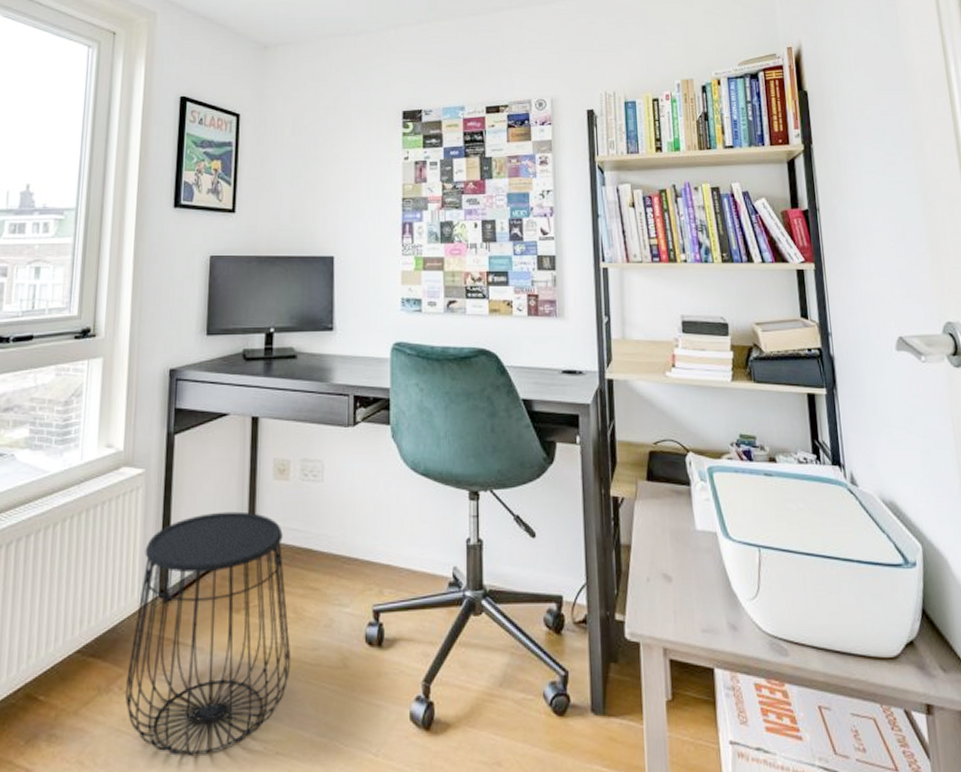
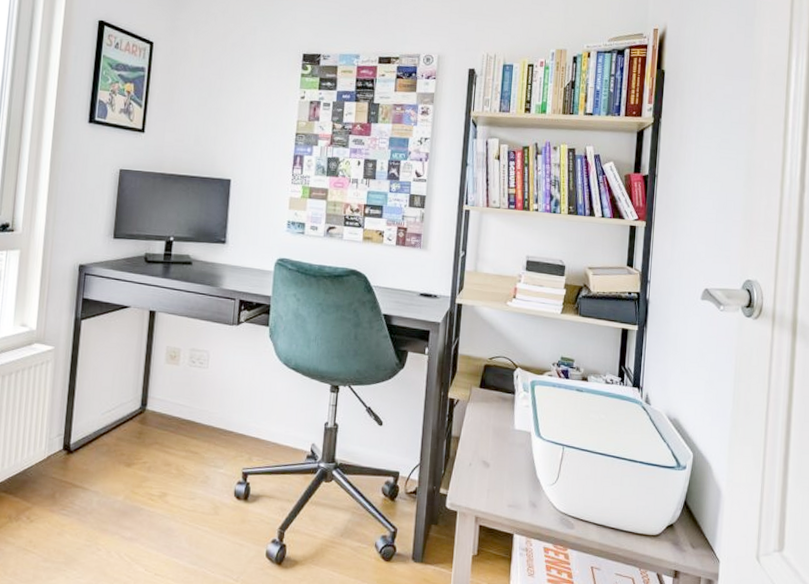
side table: present [125,511,291,756] -> none [32,386,172,572]

